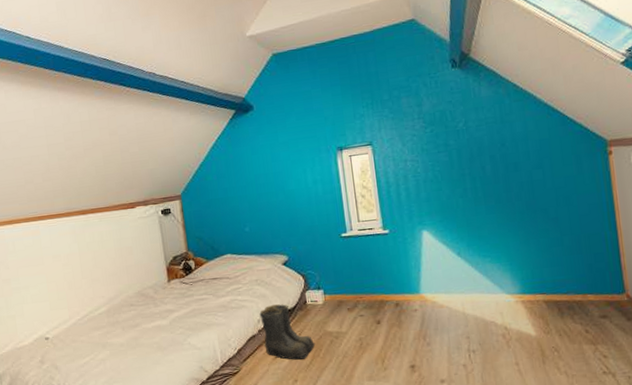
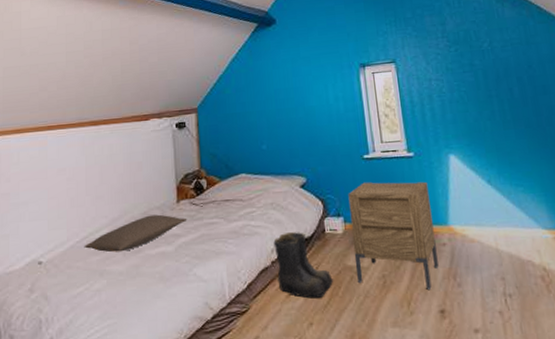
pillow: none [85,293,179,328] -> present [84,214,187,253]
nightstand: none [327,256,410,349] -> present [348,181,439,289]

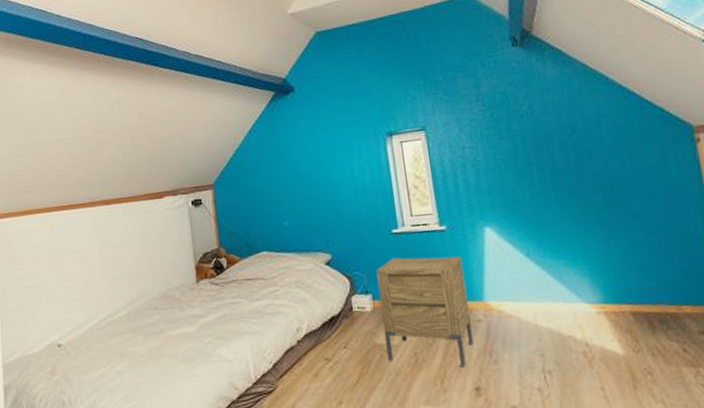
pillow: present [84,214,187,253] -> none [103,295,208,334]
boots: present [273,232,334,299] -> none [299,310,363,378]

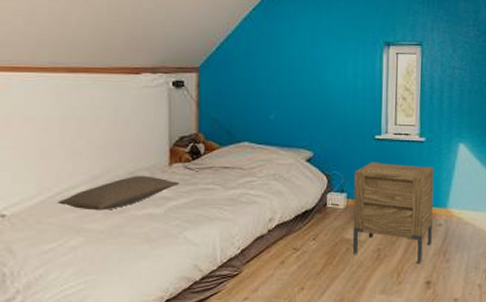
pillow: none [103,295,208,334] -> present [57,175,180,211]

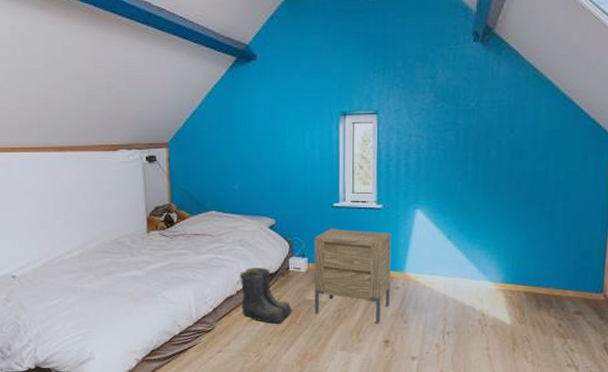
pillow: present [57,175,180,211] -> none [56,242,157,273]
boots: none [272,204,330,266] -> present [239,268,293,324]

